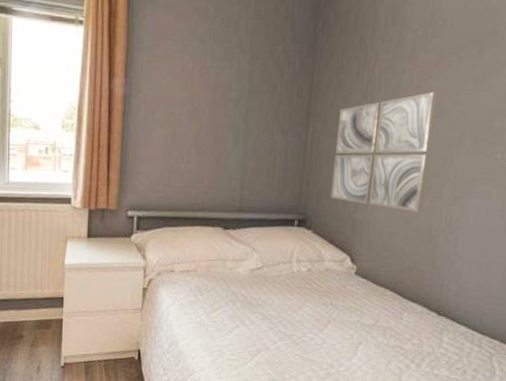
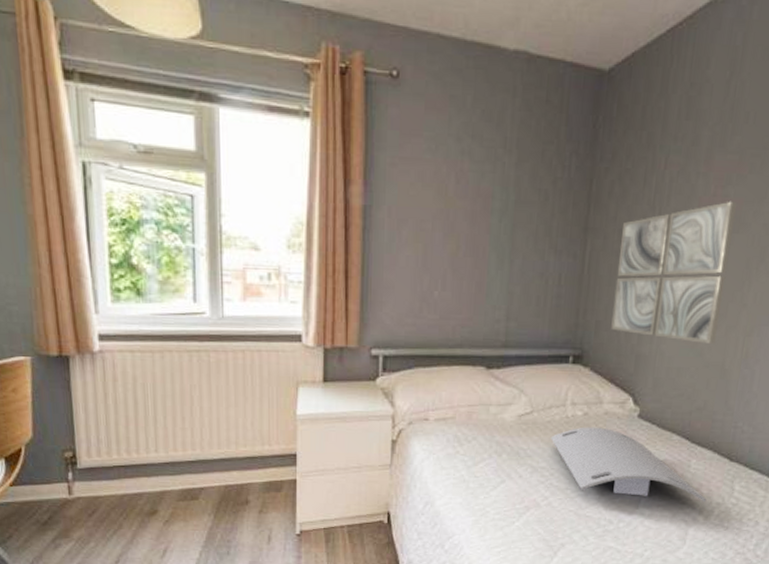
serving tray: none [278,281,418,352] -> present [550,427,707,503]

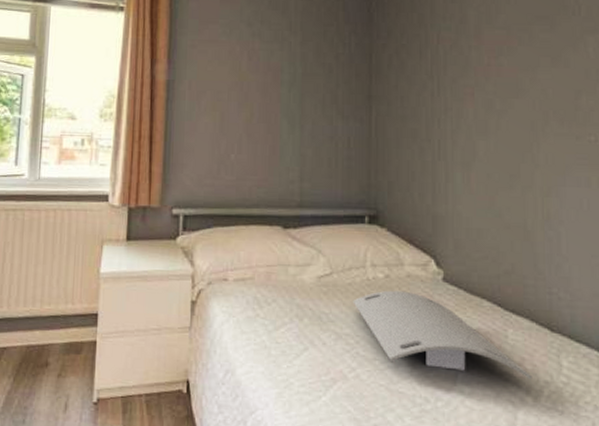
wall art: present [611,201,736,344] -> none [404,69,513,204]

